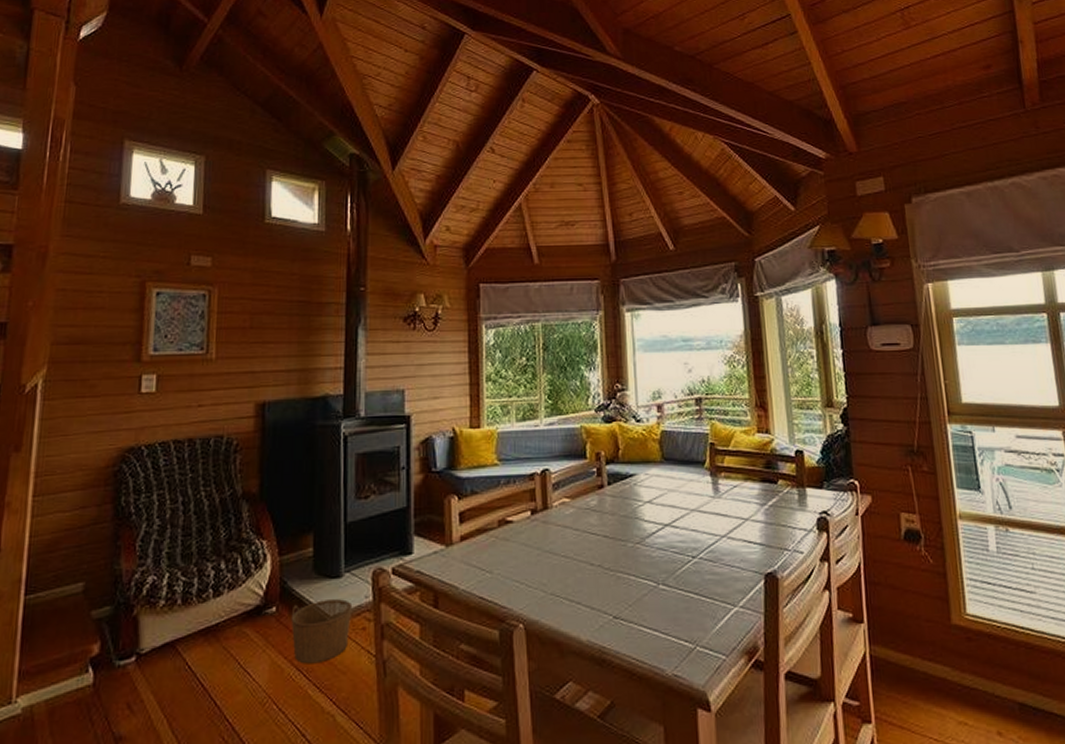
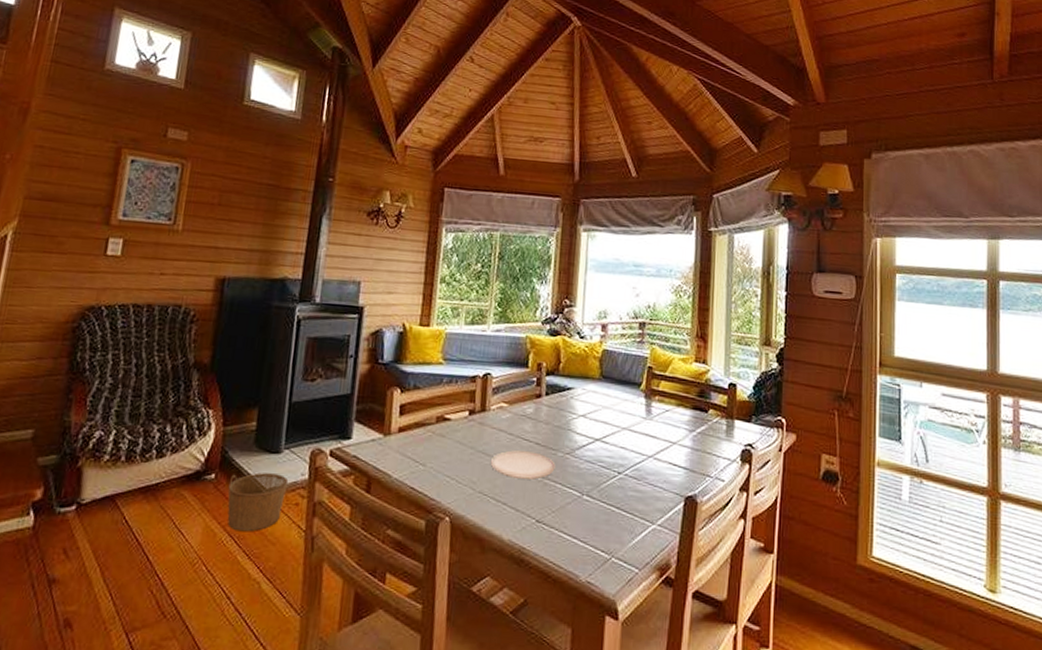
plate: none [558,545,627,575] -> present [490,450,556,480]

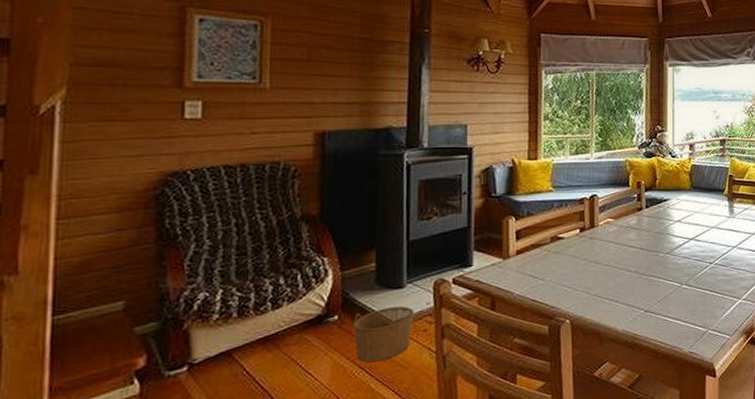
plate: present [490,450,556,480] -> none [602,256,658,280]

